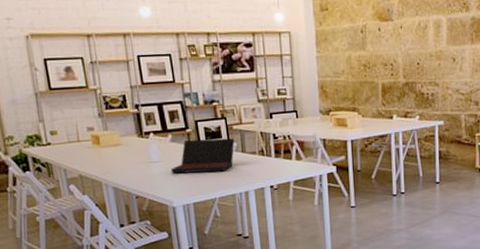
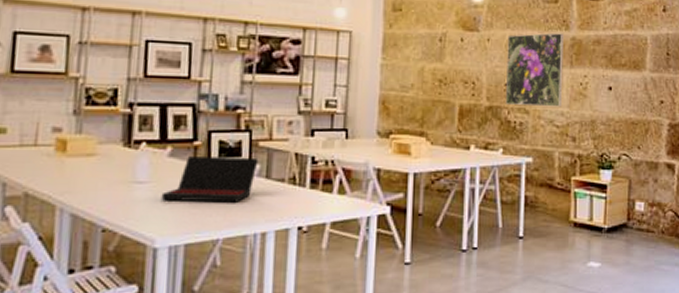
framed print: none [417,14,466,80] -> present [505,33,563,107]

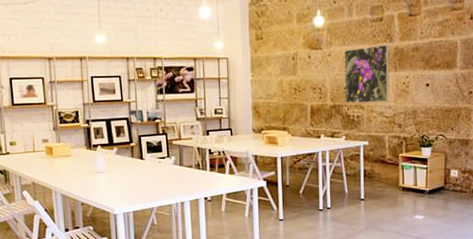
laptop: present [161,156,259,203] -> none [114,152,174,184]

